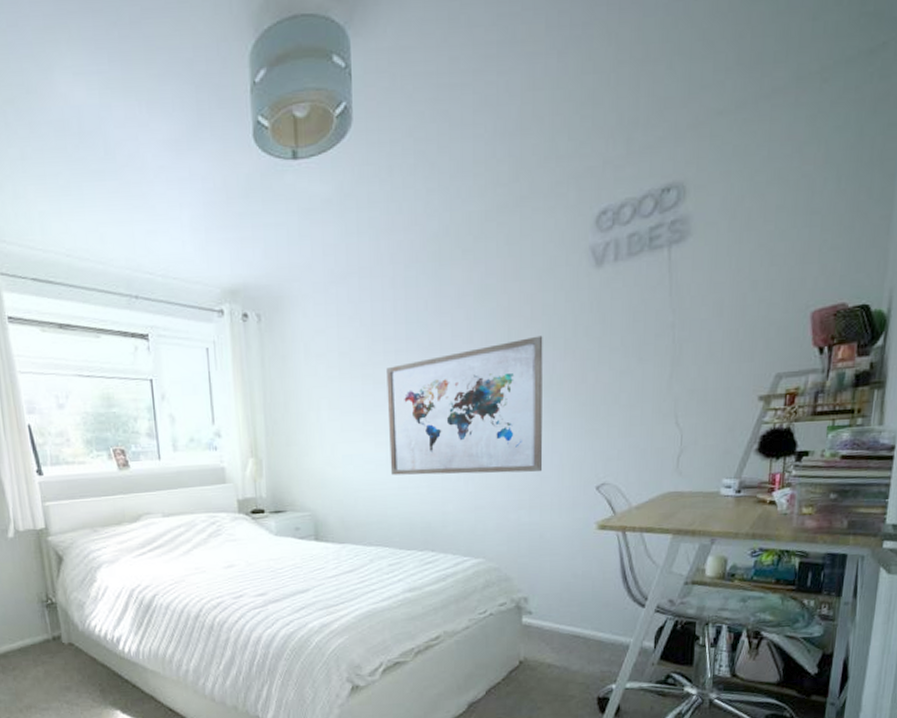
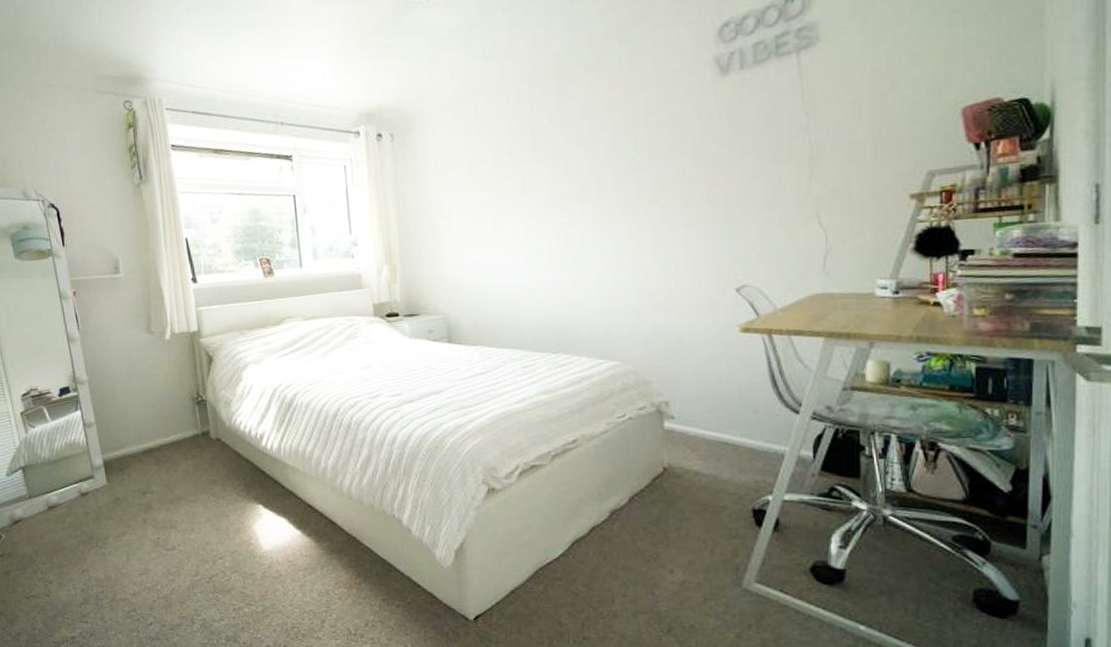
wall art: present [386,335,543,476] -> none [514,142,678,280]

